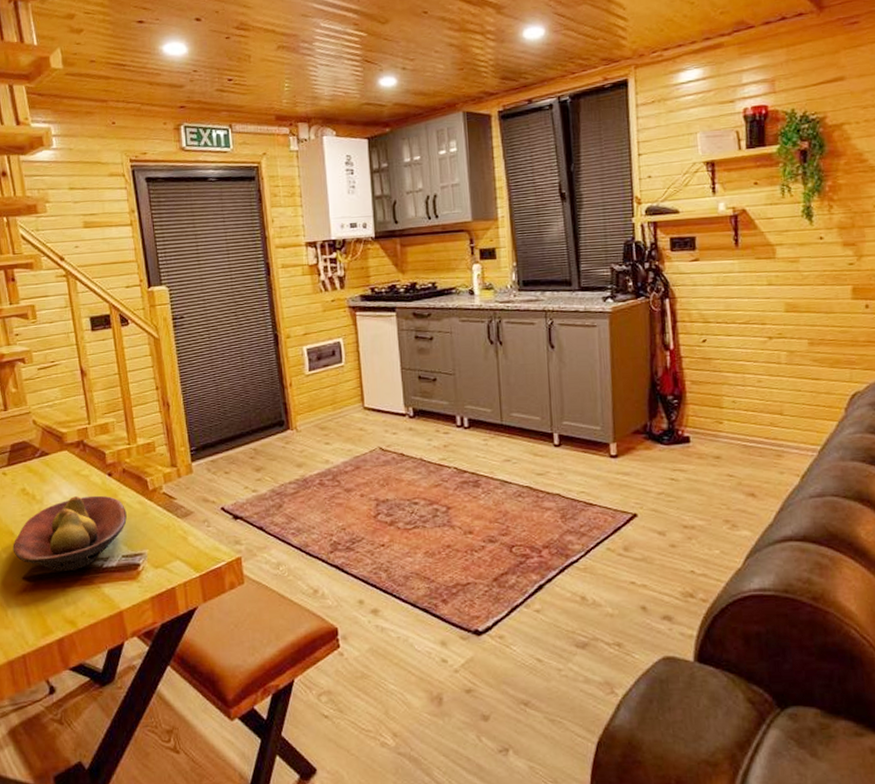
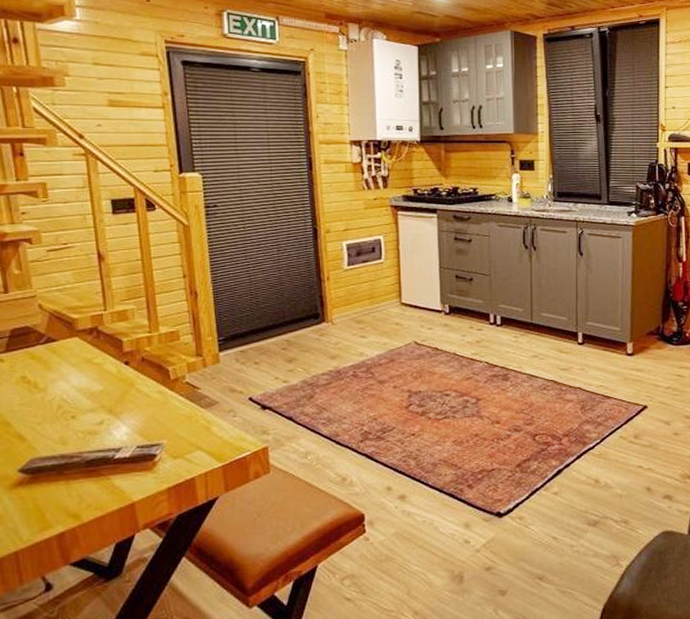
fruit bowl: present [12,495,127,572] -> none [8,384,144,464]

